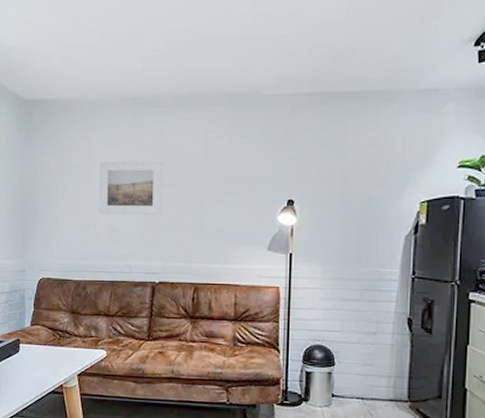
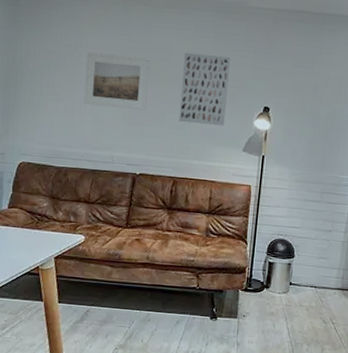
wall art: none [196,150,247,225] -> present [178,52,230,126]

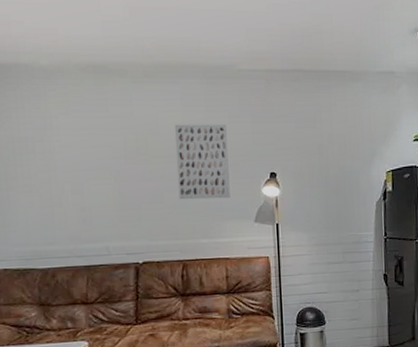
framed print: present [83,52,150,110] -> none [58,134,139,194]

